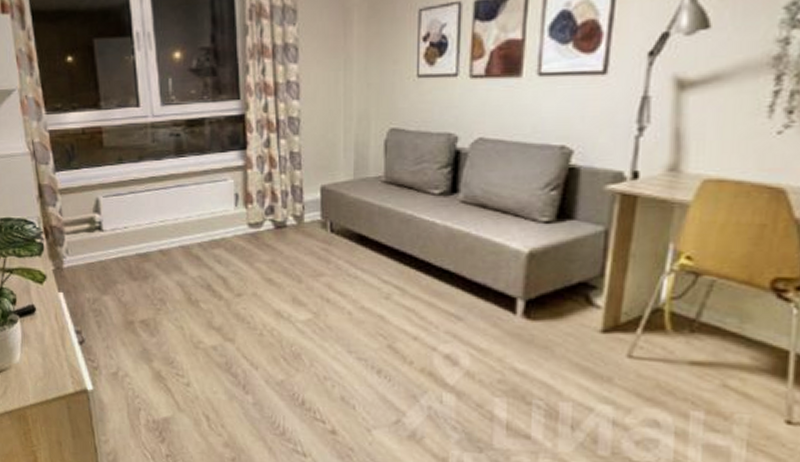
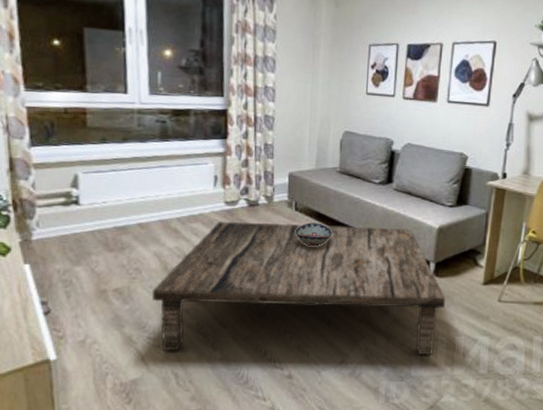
coffee table: none [177,246,543,424] -> present [151,221,446,355]
decorative bowl: none [331,247,379,277] -> present [295,222,333,247]

